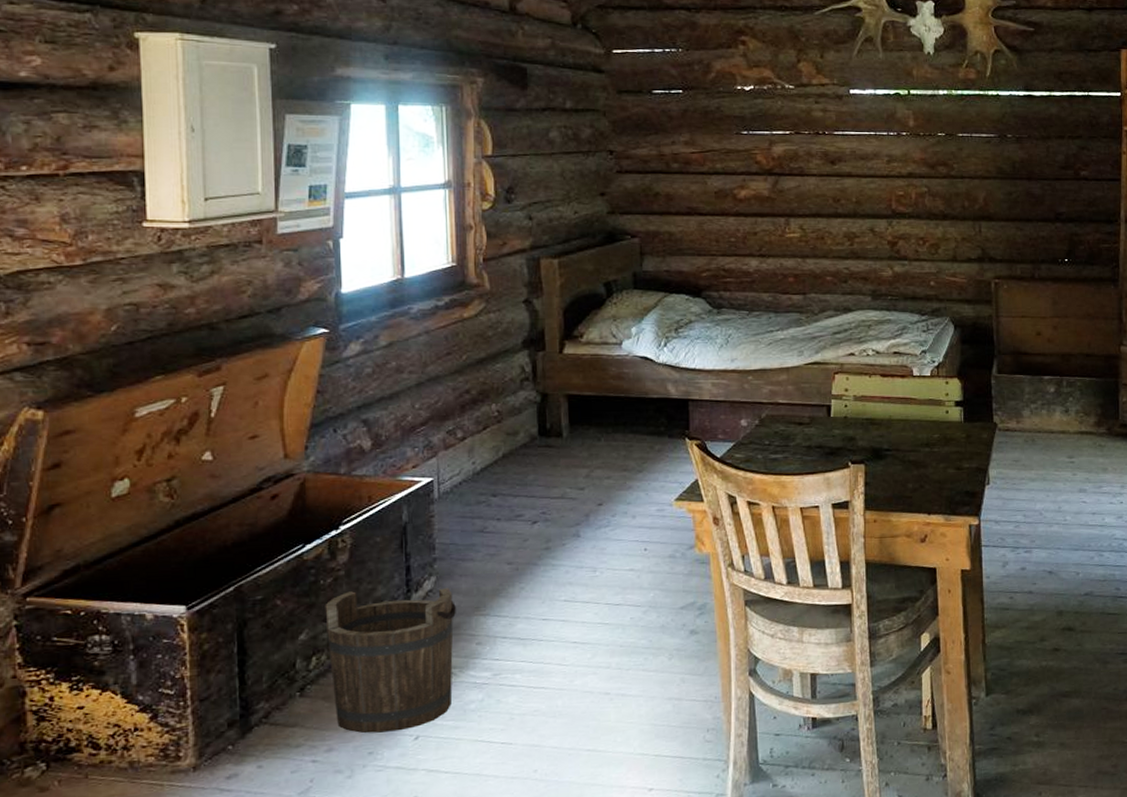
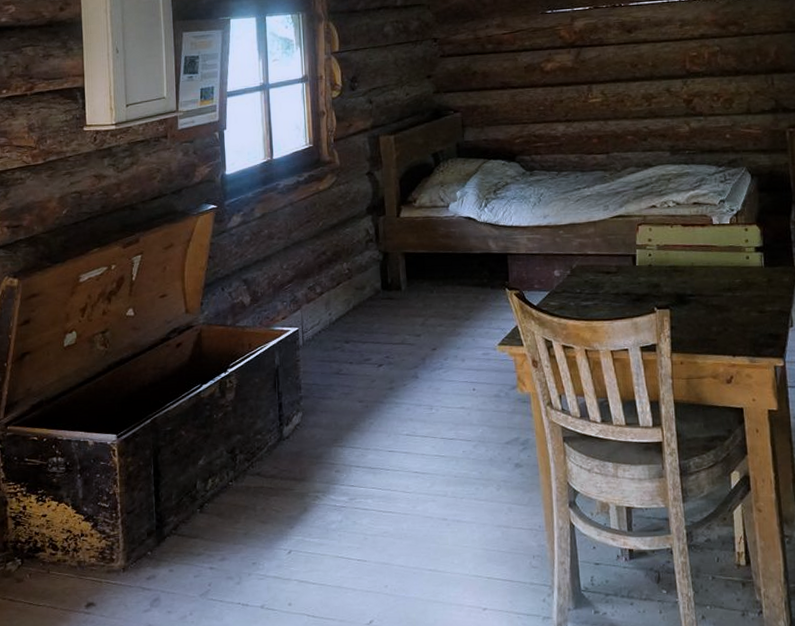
wooden bucket: present [322,587,456,733] -> none [215,422,319,546]

